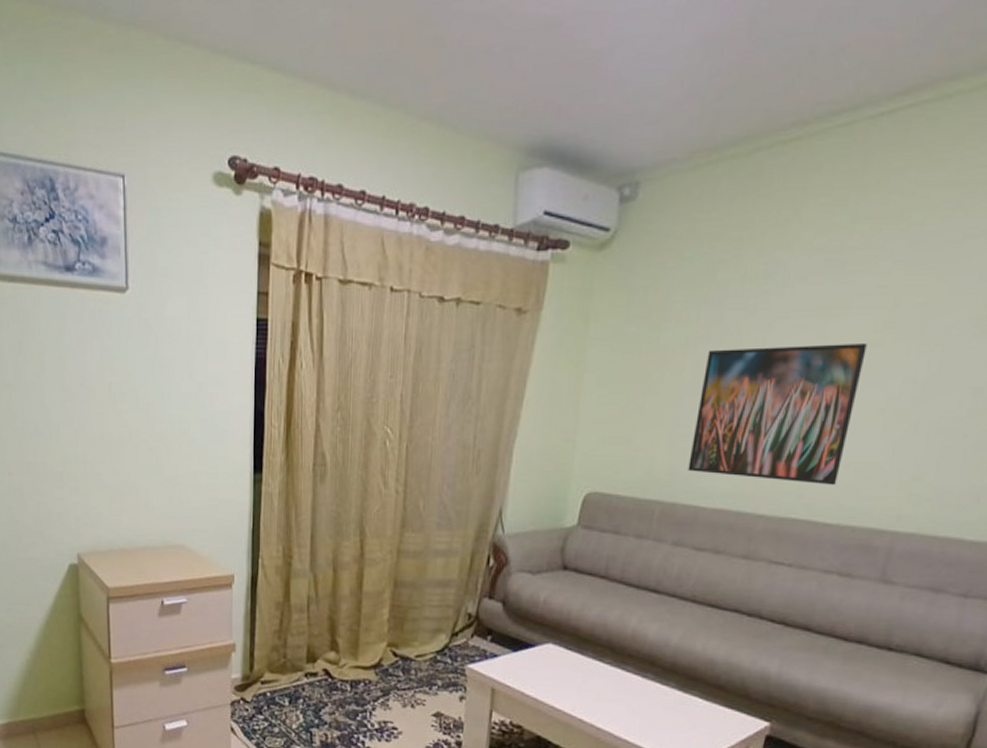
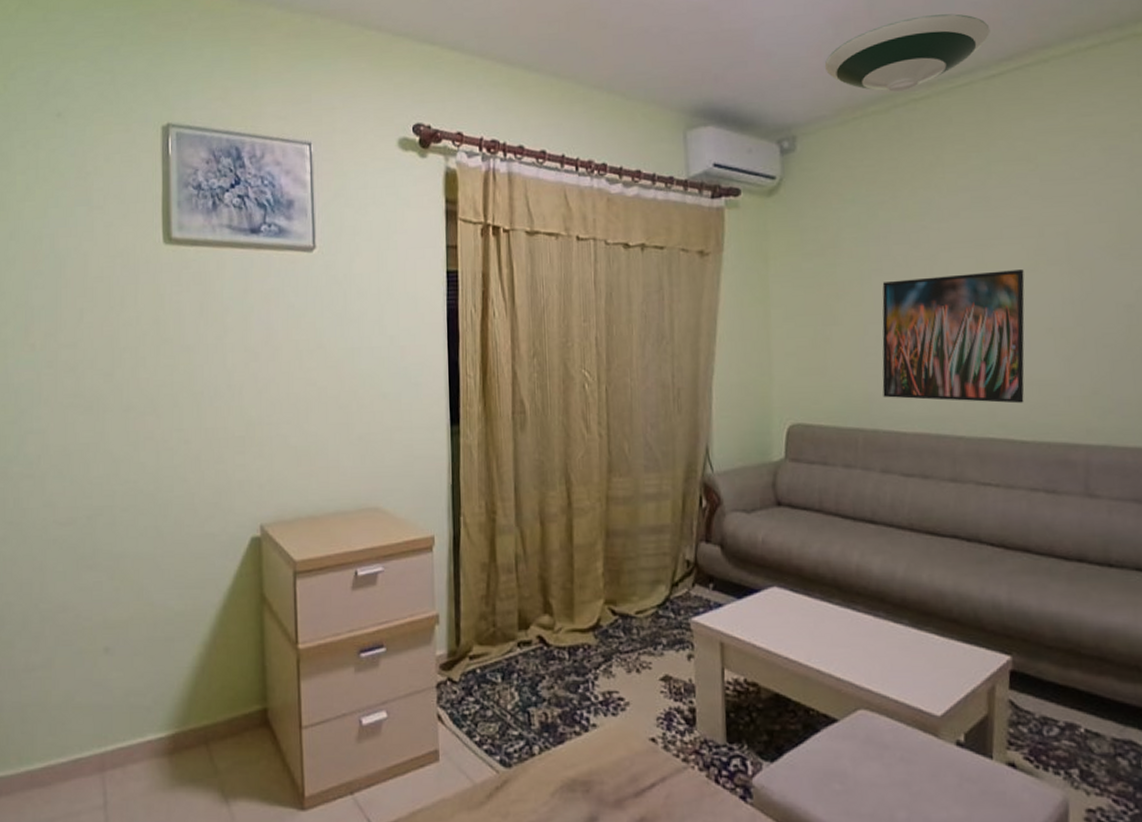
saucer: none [685,33,891,131] -> present [824,13,990,92]

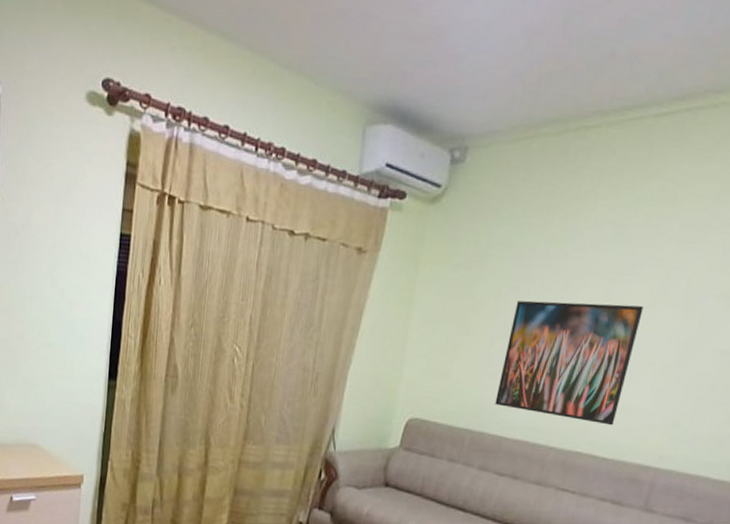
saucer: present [824,13,990,92] -> none [509,40,674,117]

